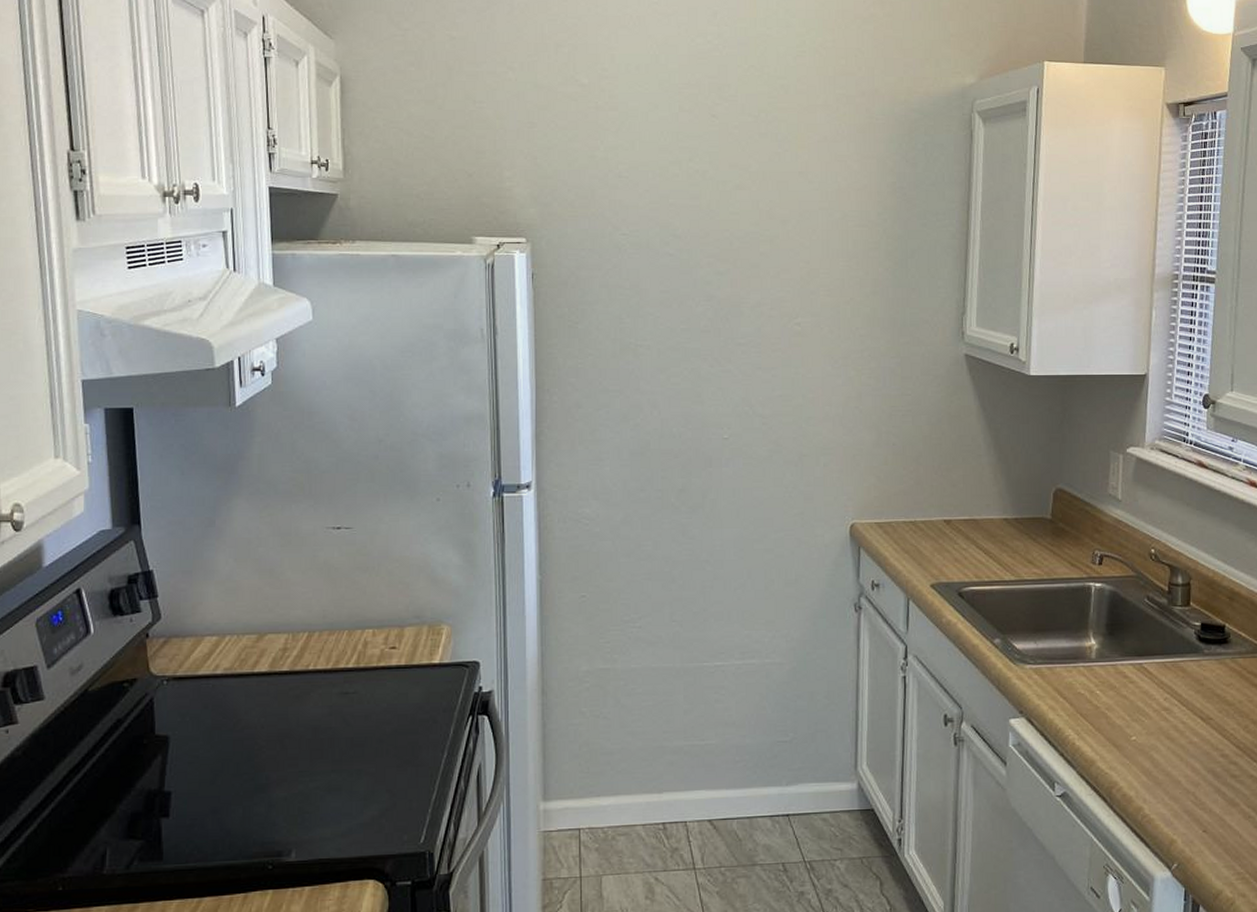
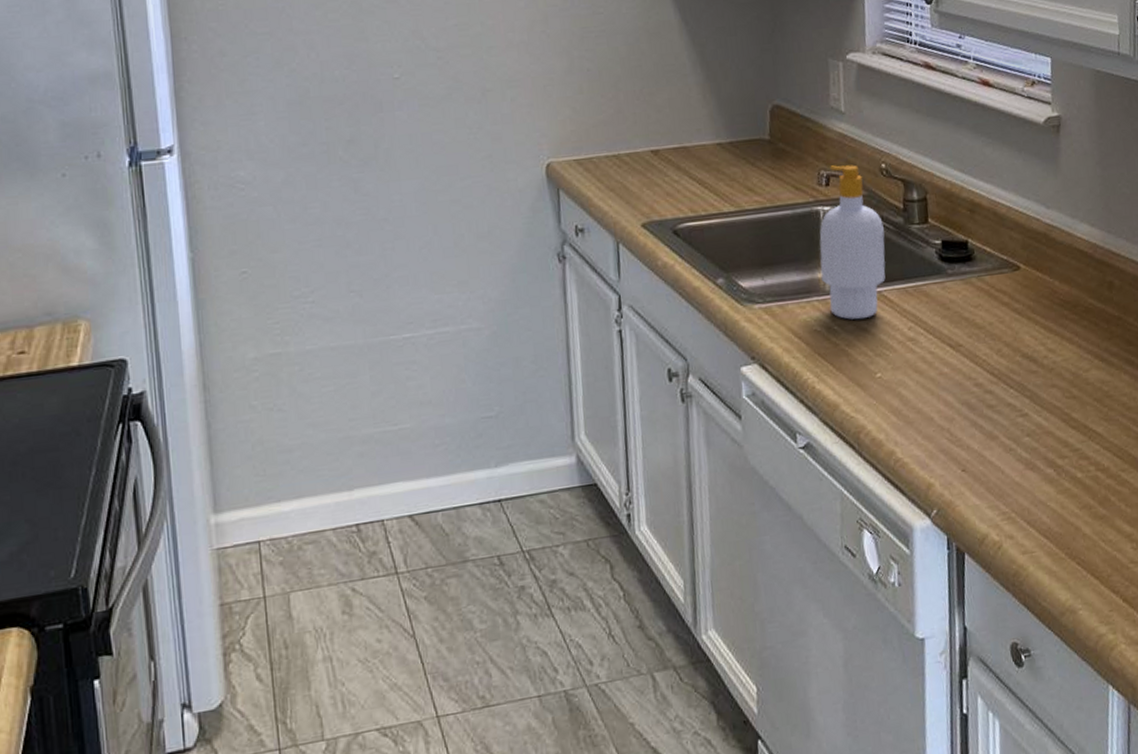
soap bottle: none [1088,547,1149,687] -> present [819,165,886,320]

